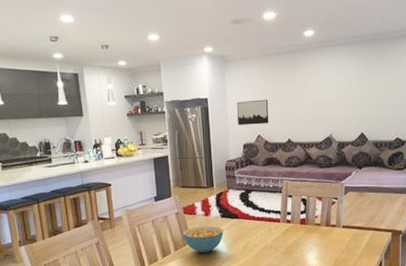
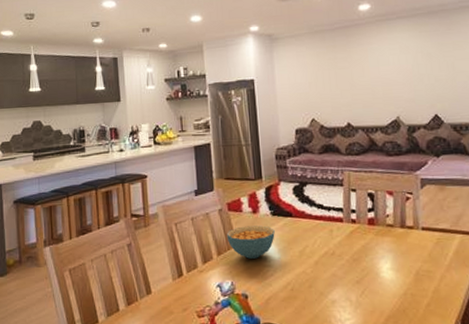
wall art: present [237,99,269,125] -> none [287,78,324,108]

